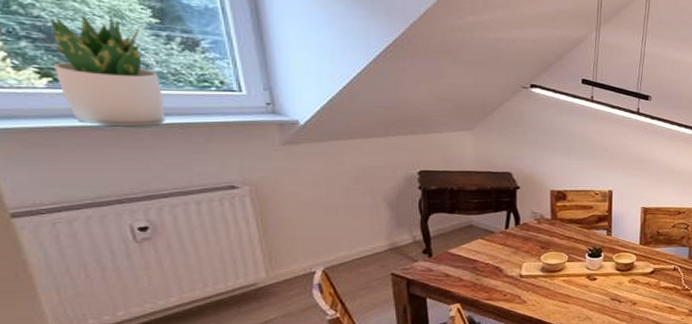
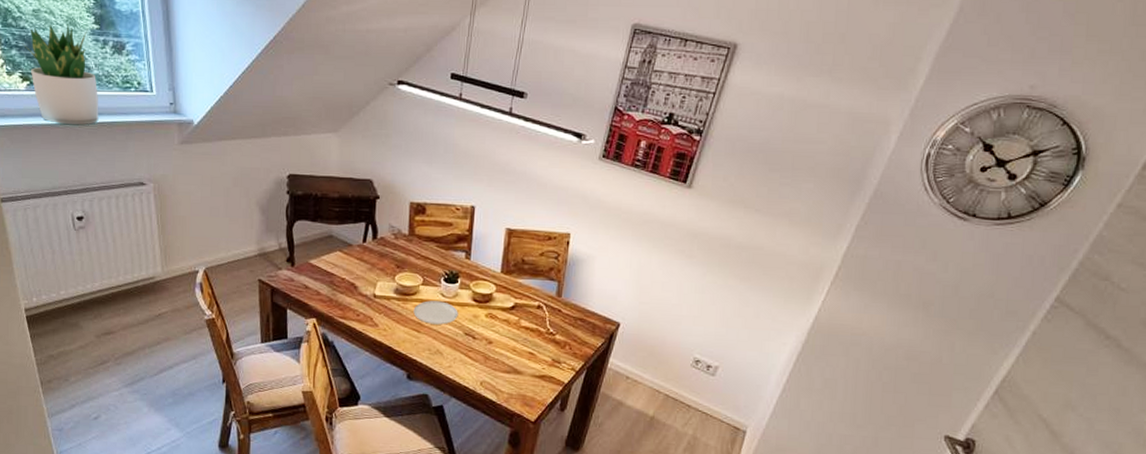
plate: none [561,274,604,295] -> present [413,300,458,325]

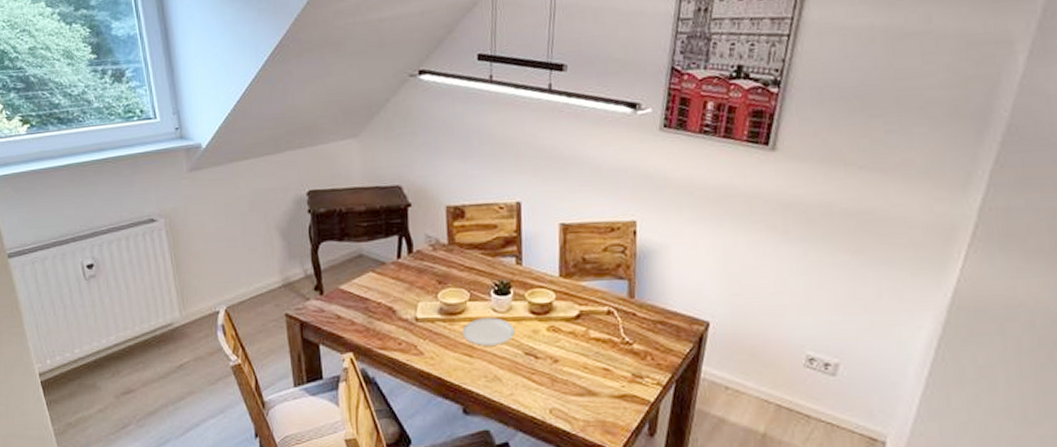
planter: present [22,24,99,125] -> none [20,58,103,166]

